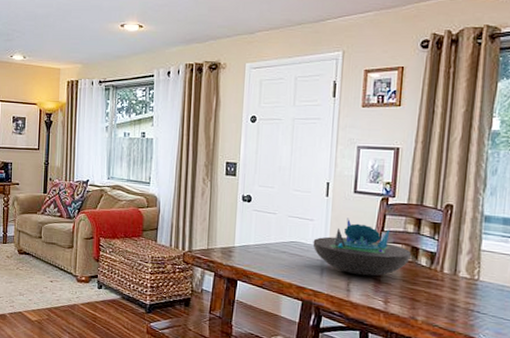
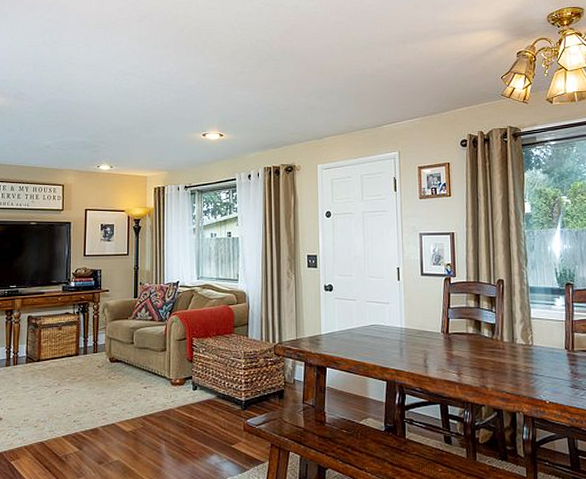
decorative bowl: present [313,218,412,276] -> none [391,298,476,351]

